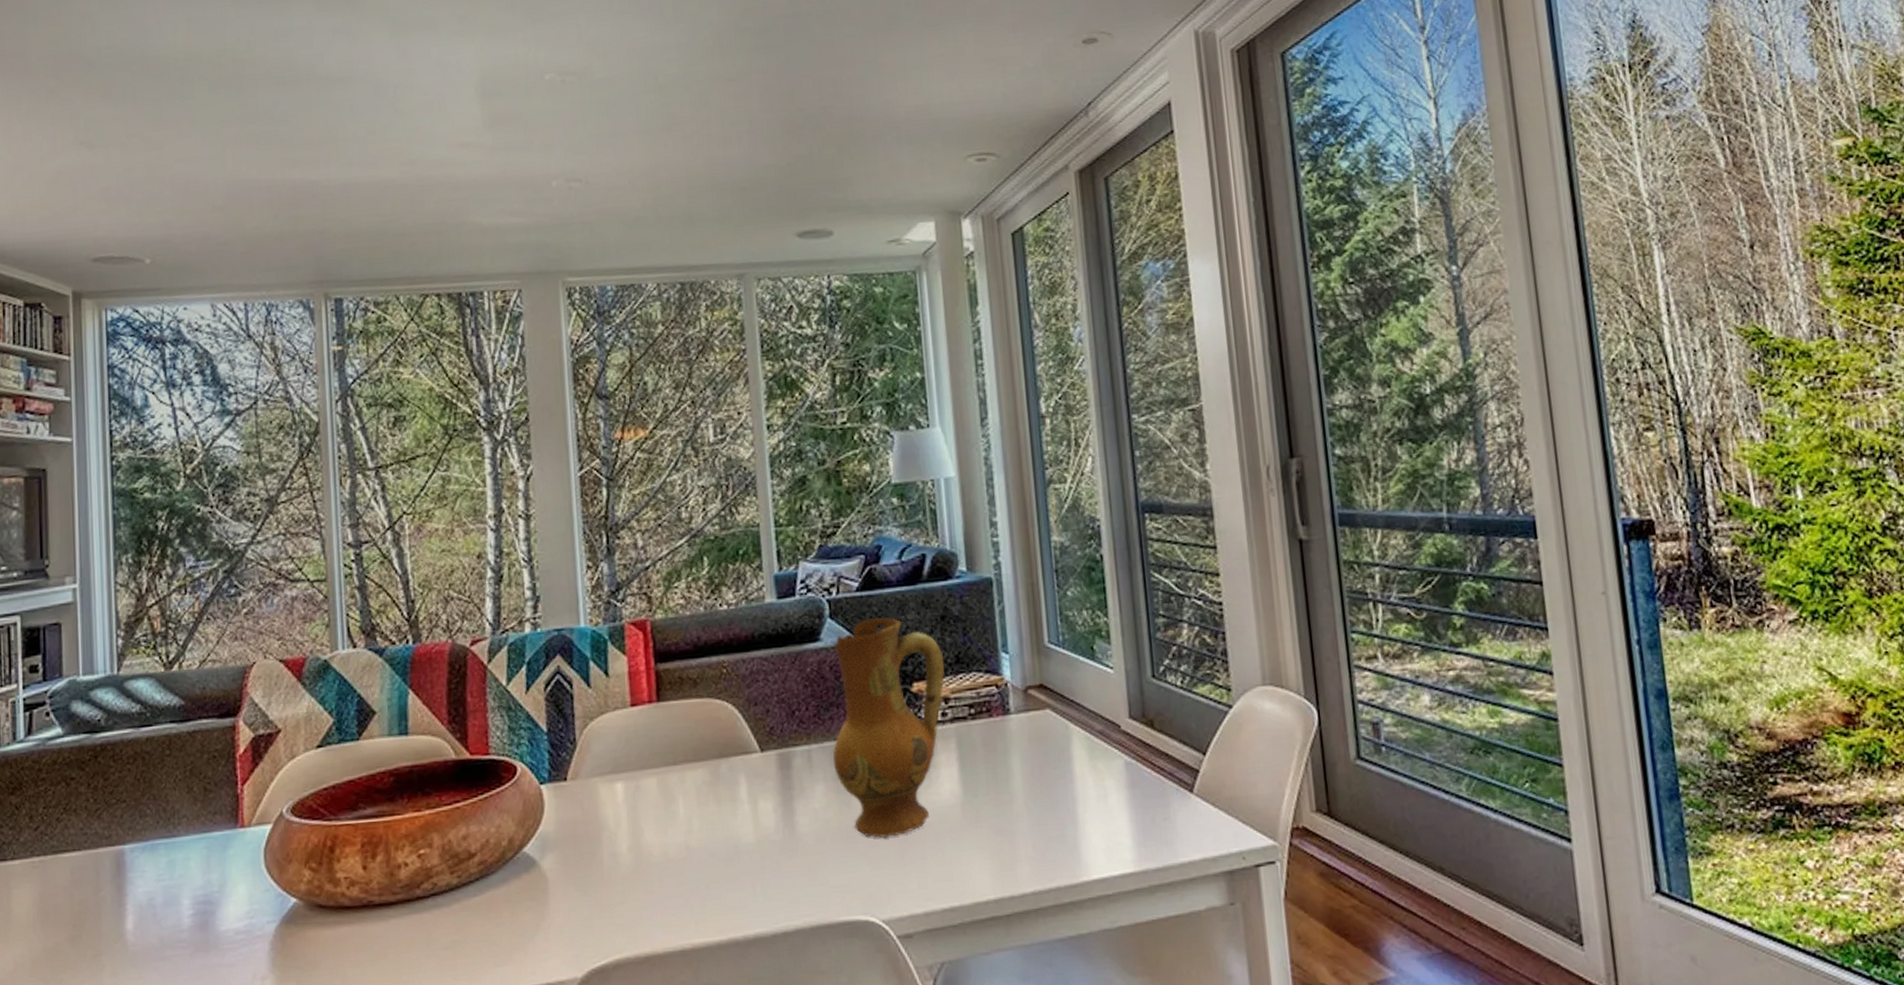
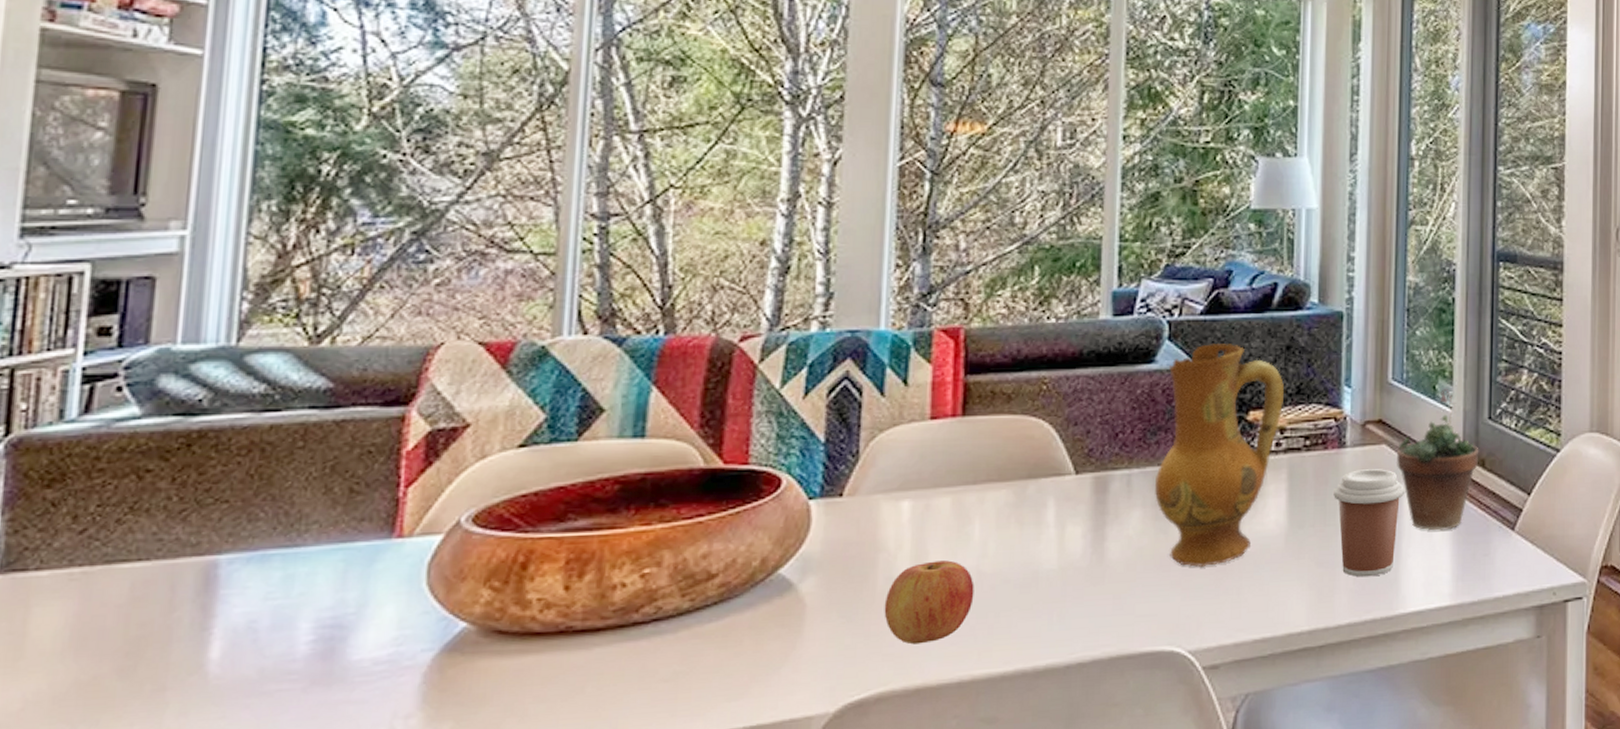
apple: none [611,836,686,916] -> present [884,560,975,645]
coffee cup: none [1003,734,1075,845] -> present [1334,469,1405,577]
succulent plant: none [1060,648,1148,796] -> present [1396,388,1479,531]

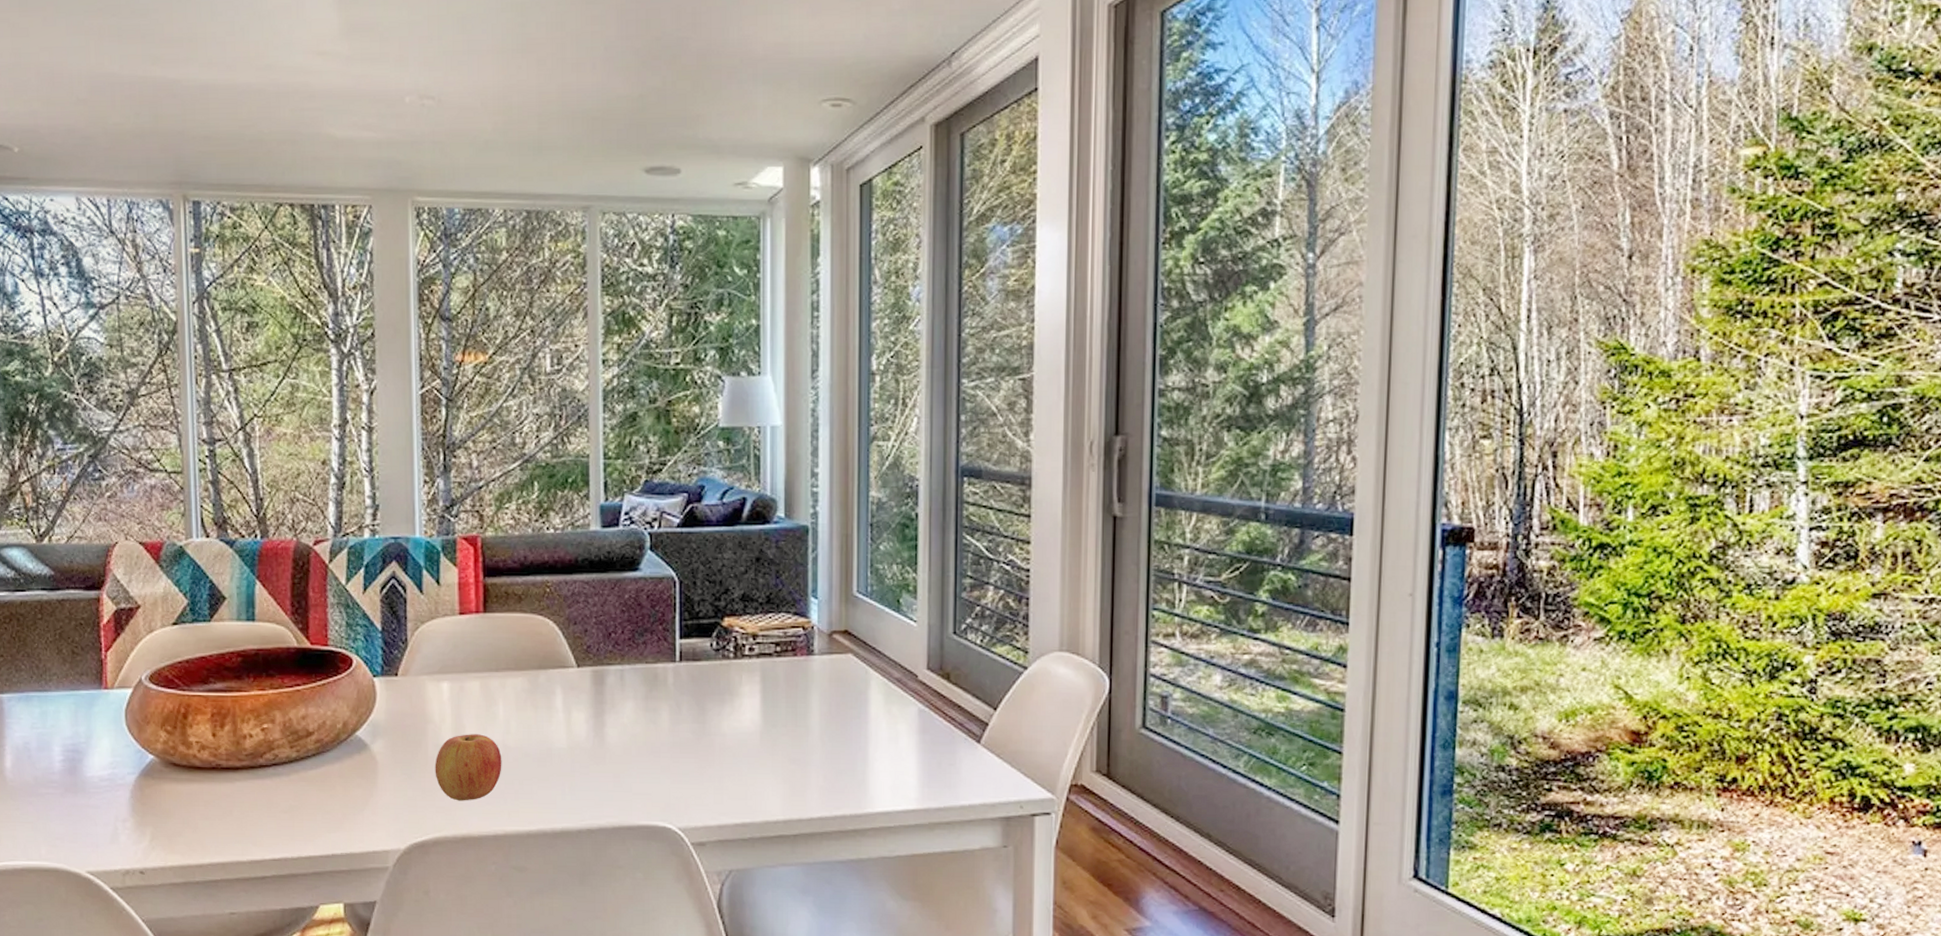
ceramic jug: present [1155,344,1285,568] -> none [644,554,756,756]
coffee cup: present [1334,469,1405,577] -> none [804,676,871,777]
succulent plant: present [1396,388,1479,531] -> none [862,602,944,738]

